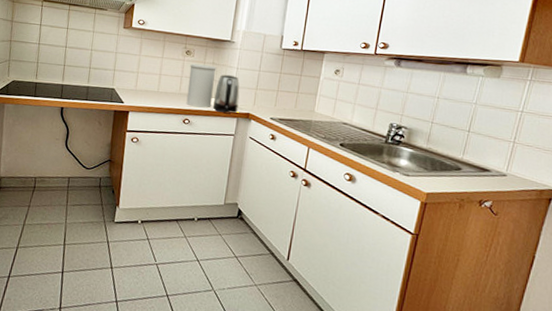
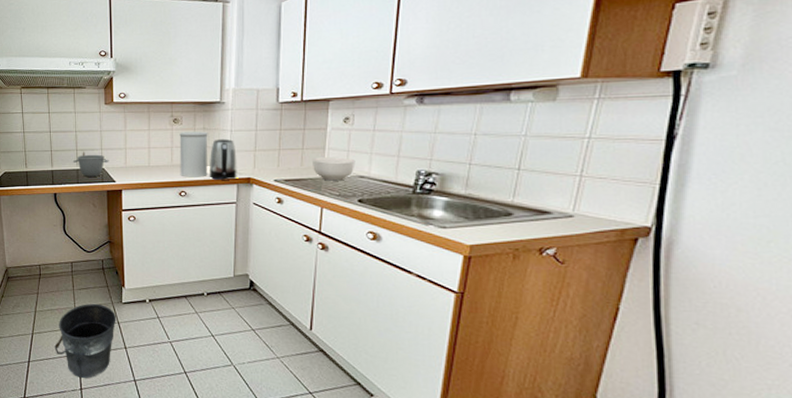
bucket: none [38,220,107,297] -> present [54,304,117,378]
cooking pot: none [85,69,121,96] -> present [73,151,109,177]
bowl: none [304,101,341,125] -> present [311,157,356,181]

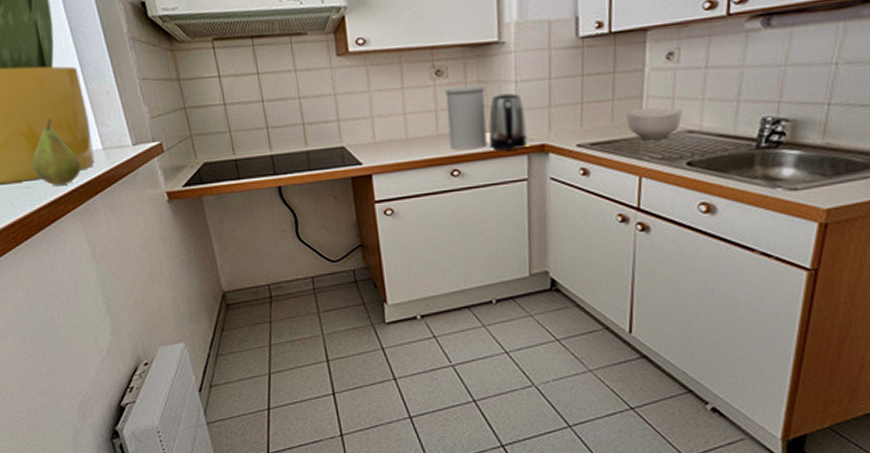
bucket: present [54,304,117,378] -> none [301,328,380,421]
cooking pot: present [73,151,109,177] -> none [300,124,351,161]

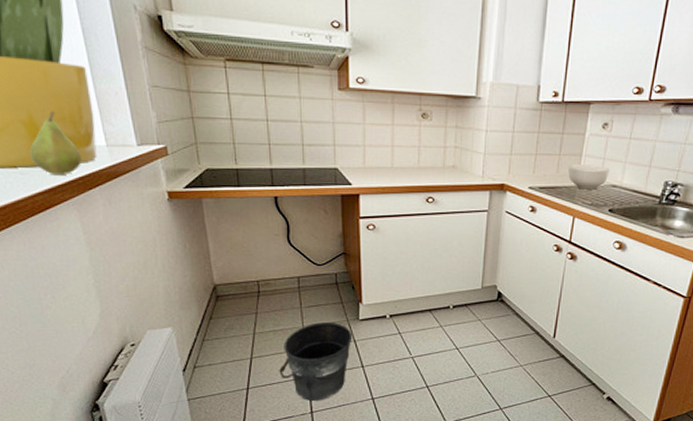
bucket: none [301,328,380,421] -> present [279,322,353,401]
canister: present [445,85,487,151] -> none [428,129,461,182]
kettle: present [488,92,527,151] -> none [460,139,491,186]

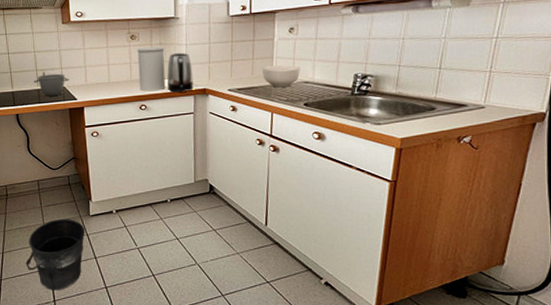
cooking pot: none [298,146,344,178] -> present [33,71,70,96]
canister: none [428,129,461,182] -> present [137,46,166,92]
kettle: none [460,139,491,186] -> present [167,52,194,92]

